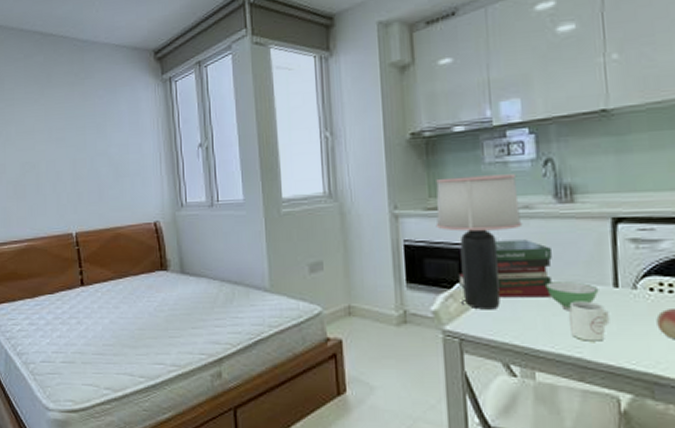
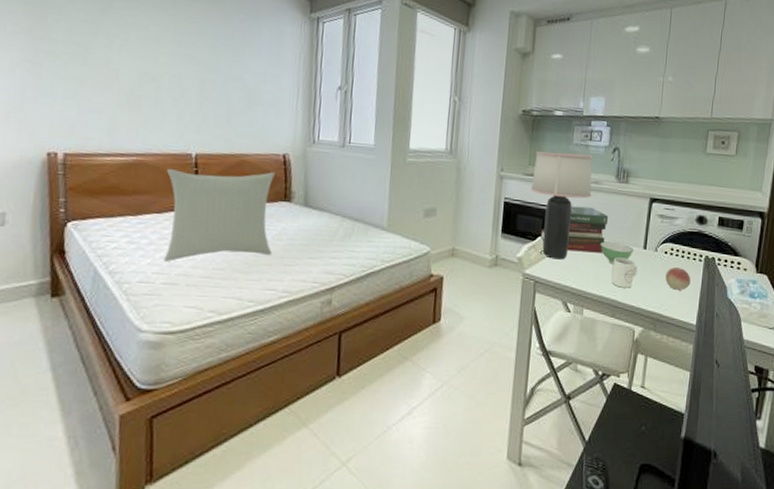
pillow: none [54,242,155,340] -> present [163,169,275,262]

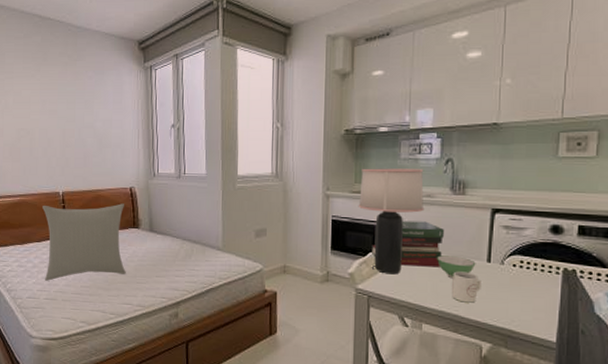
fruit: present [665,267,691,290] -> none [515,281,547,305]

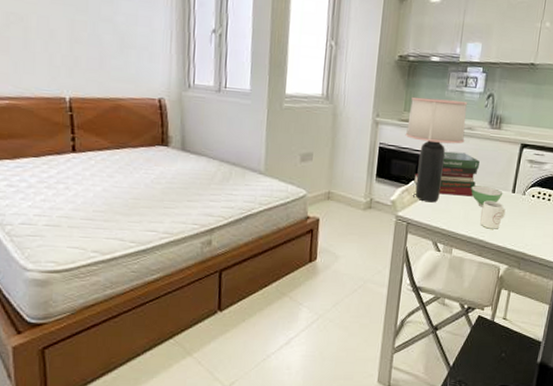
pillow: present [42,203,126,281] -> none [42,113,151,204]

